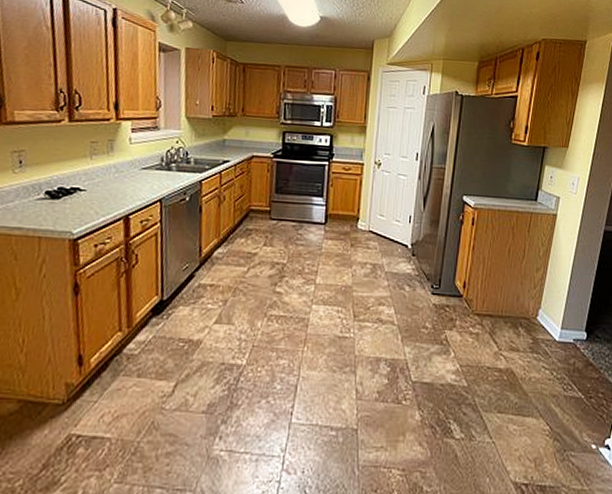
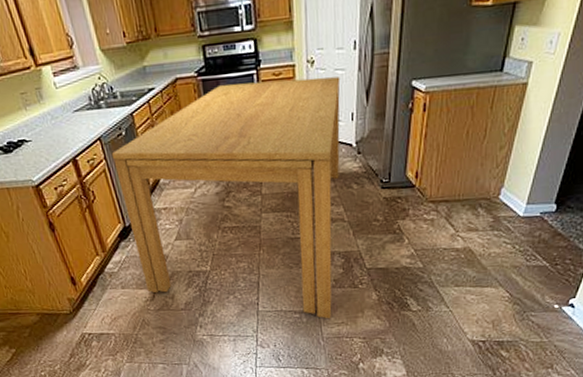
dining table: none [167,169,402,441] -> present [111,76,341,319]

